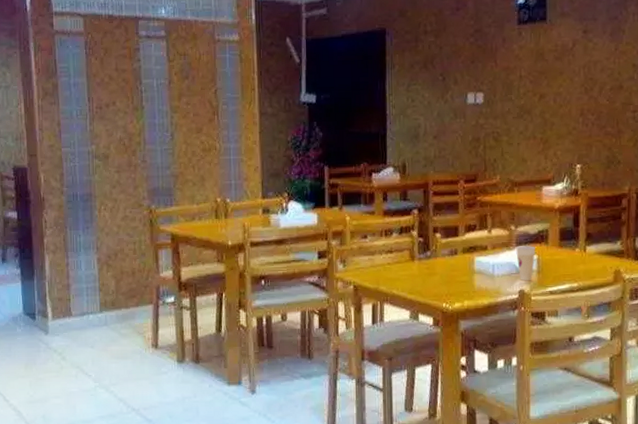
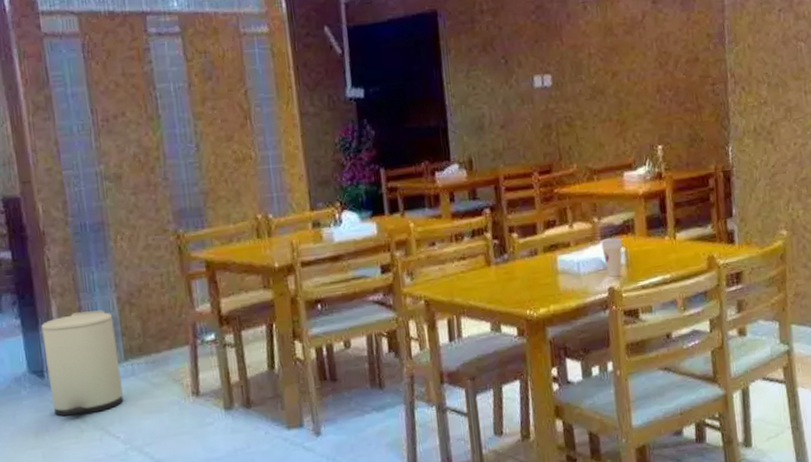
pedal bin: none [36,268,96,354] -> present [41,310,123,417]

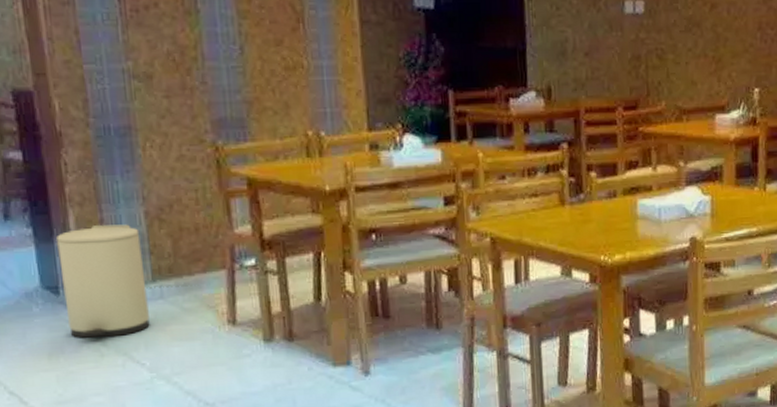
cup: present [601,238,623,278] -> none [686,185,709,227]

